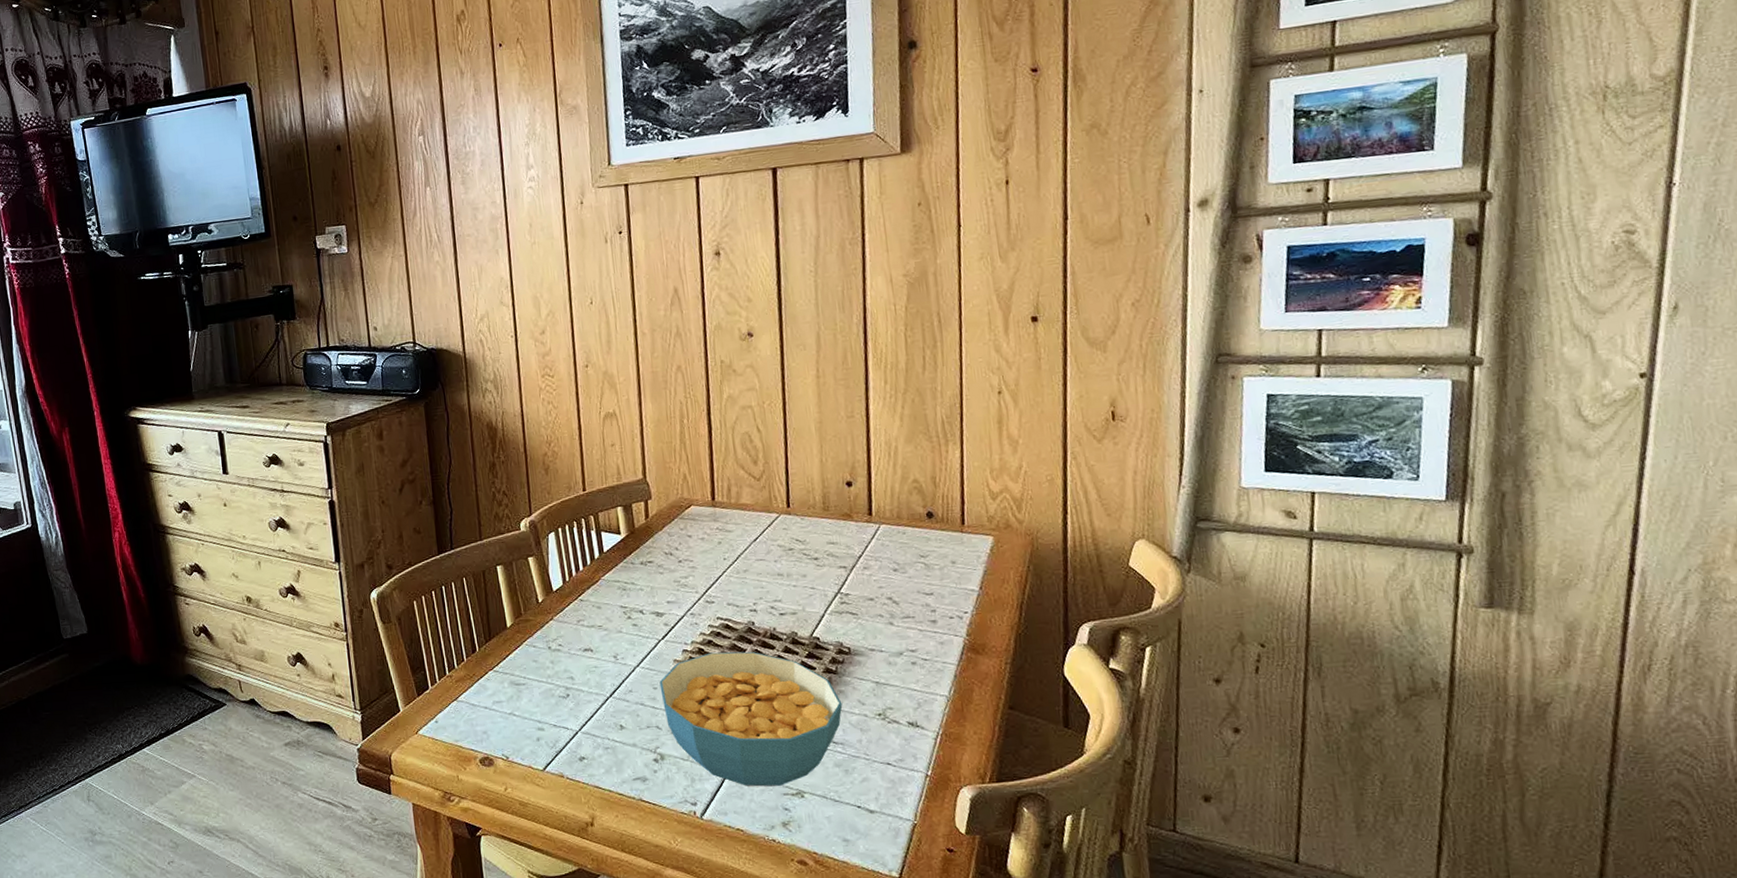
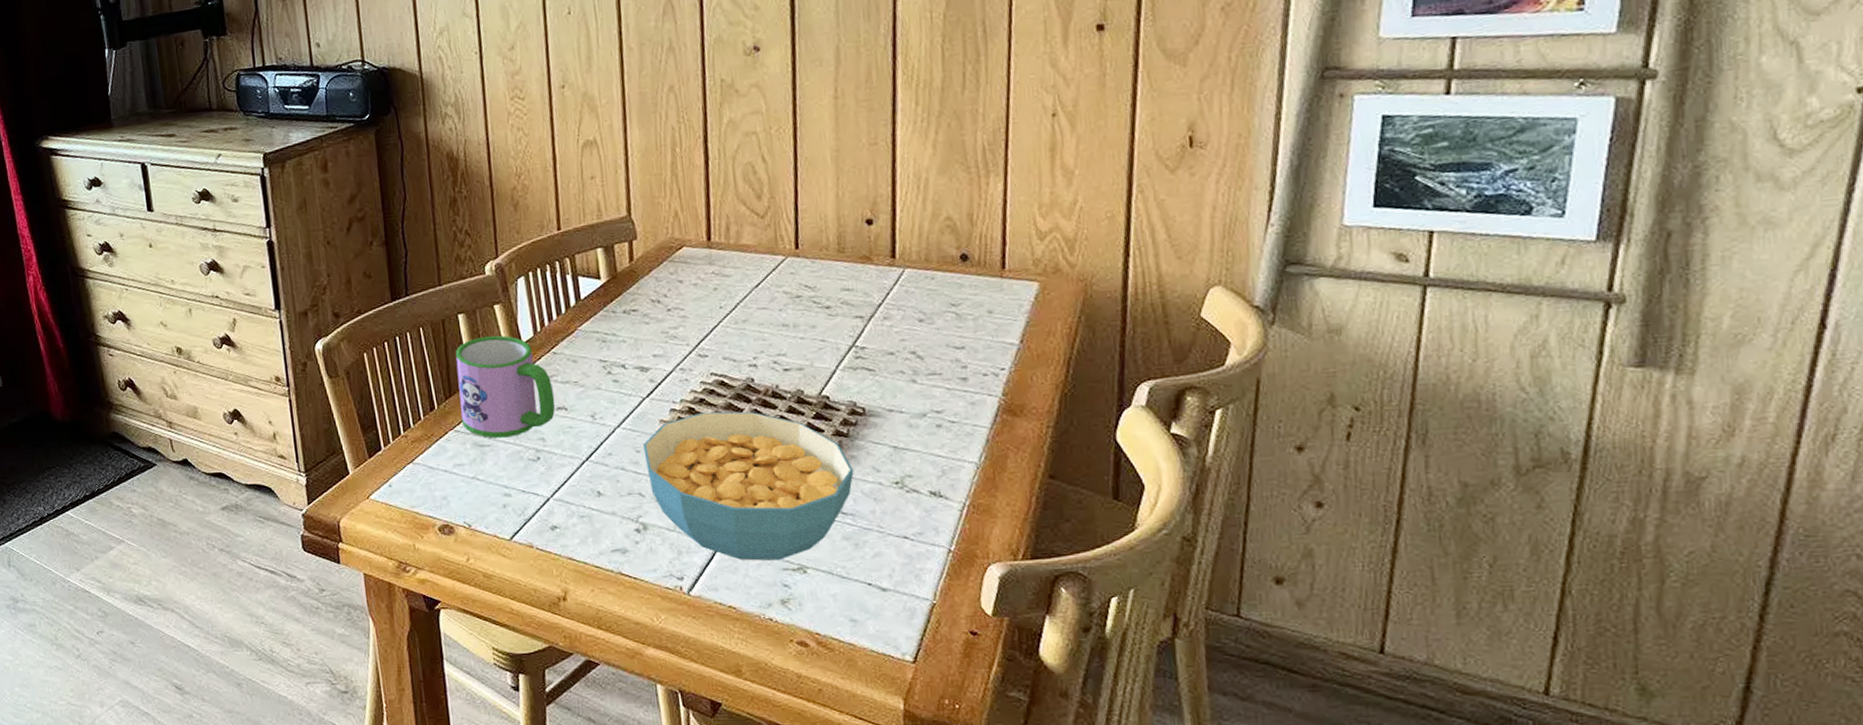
mug: none [494,584,582,678] -> present [455,335,555,438]

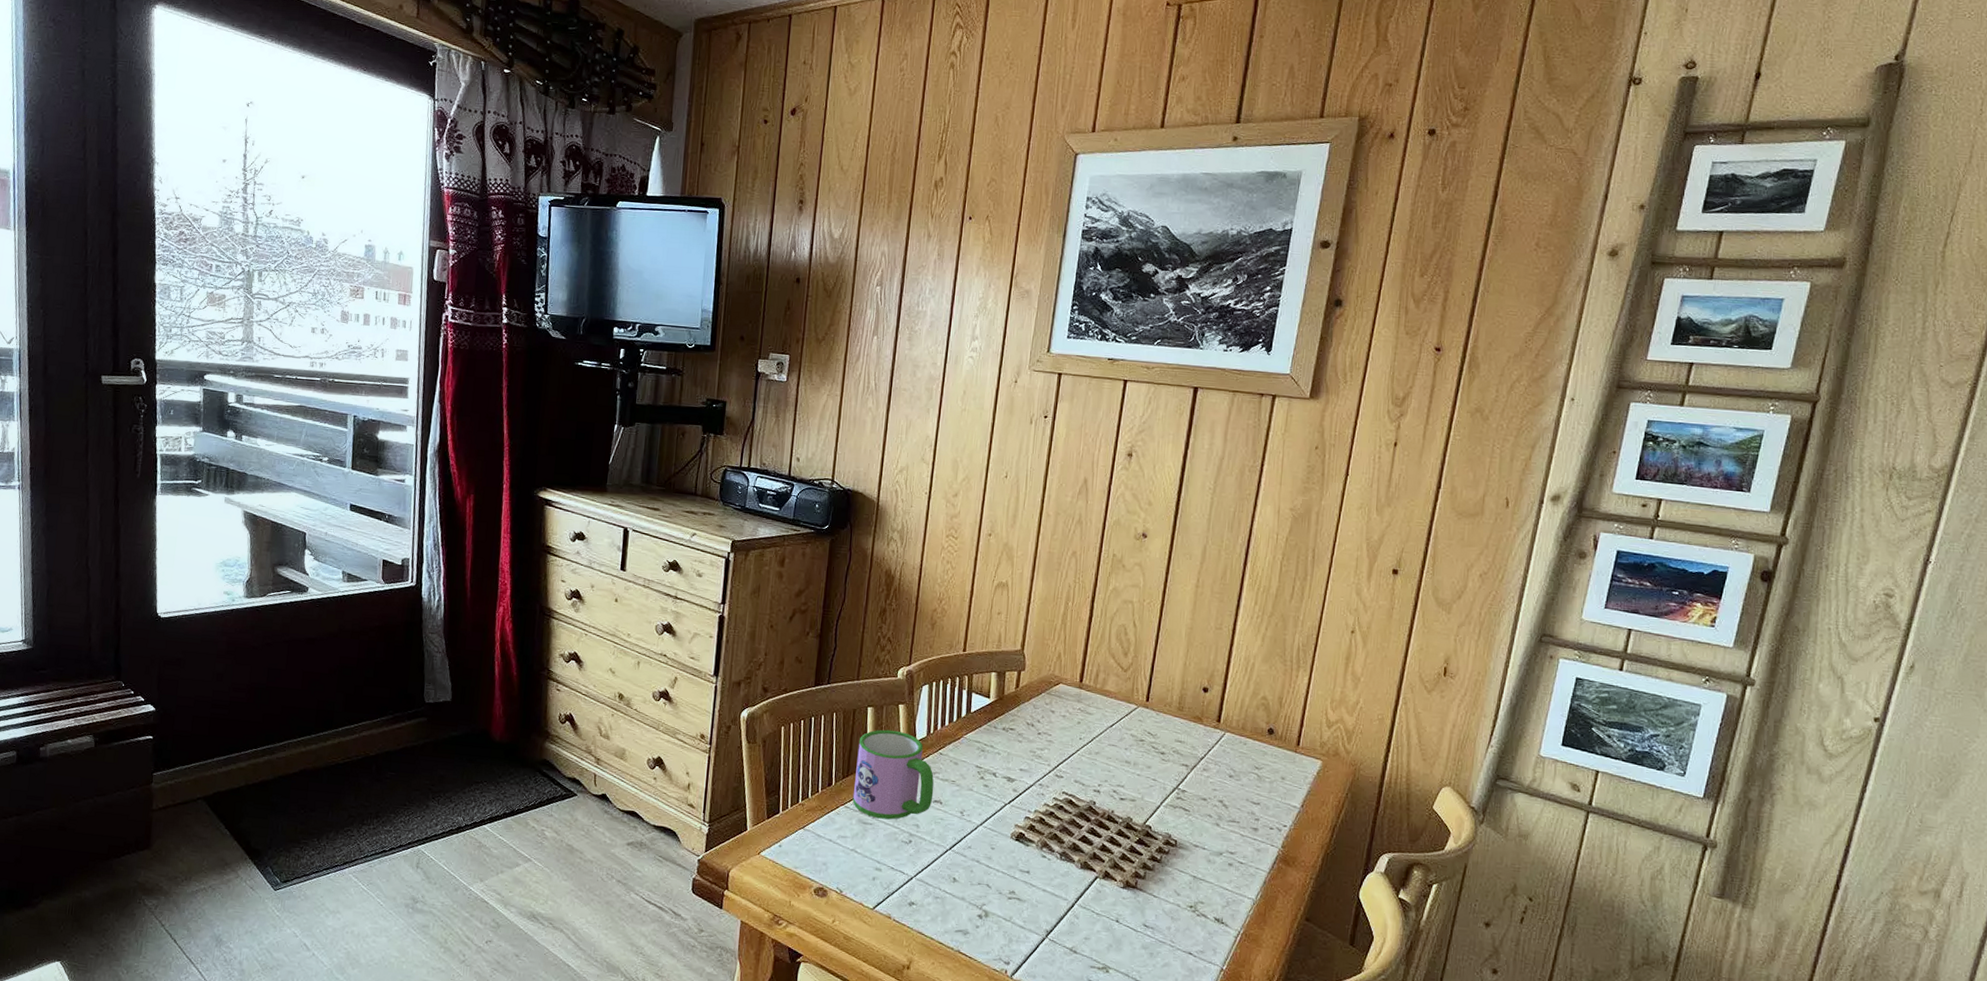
cereal bowl: present [643,411,854,561] -> none [997,823,1160,959]

